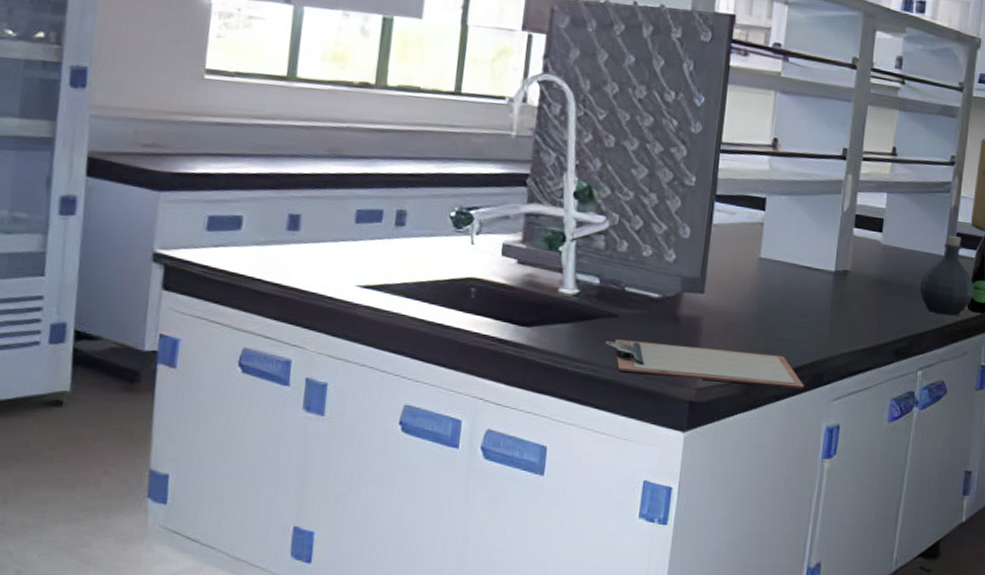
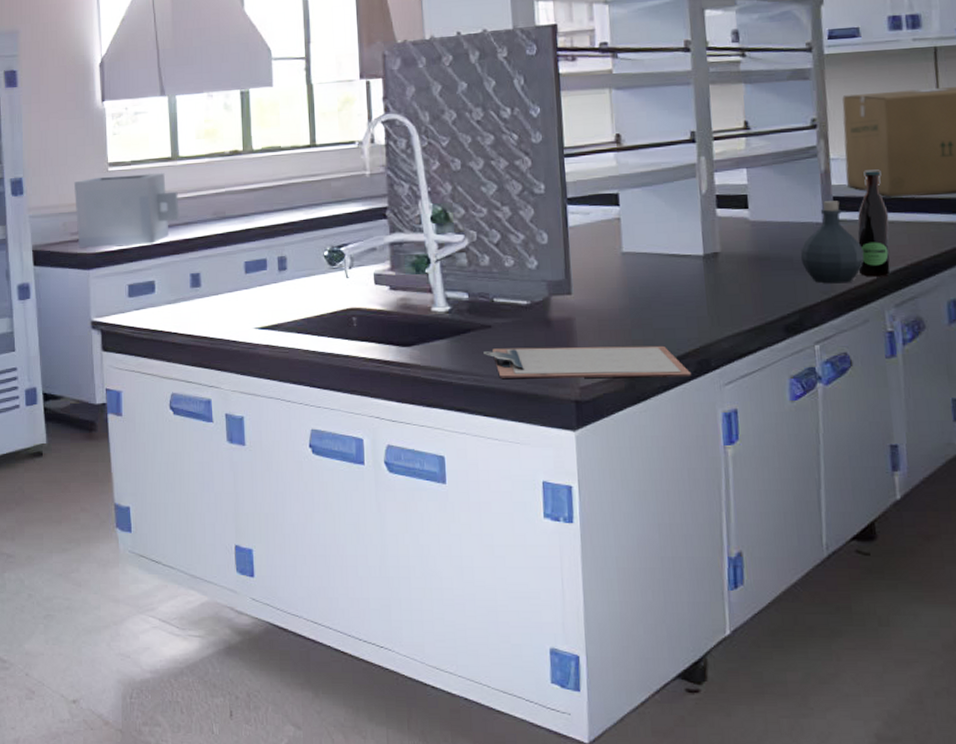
container: none [150,83,289,173] -> present [73,172,180,248]

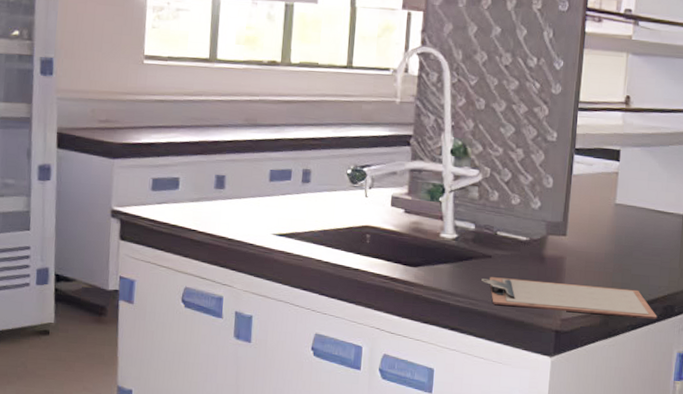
container: present [73,172,180,248] -> none [105,68,212,141]

